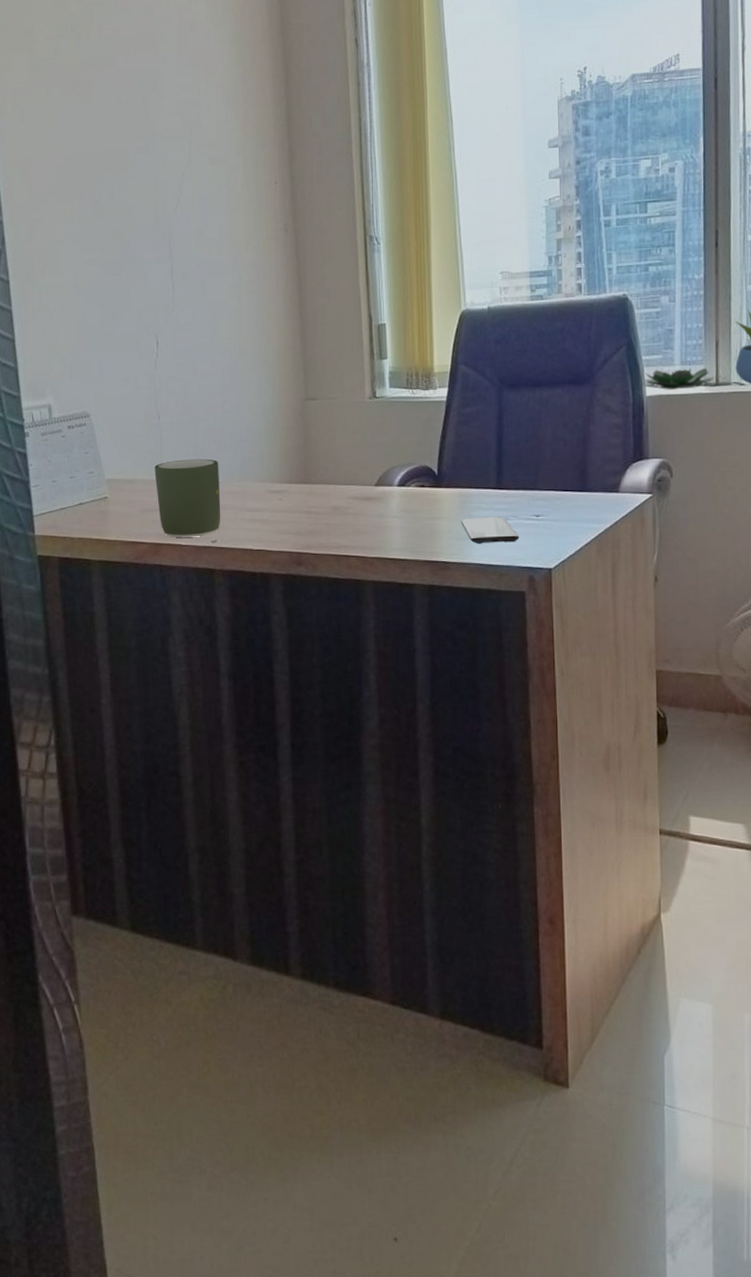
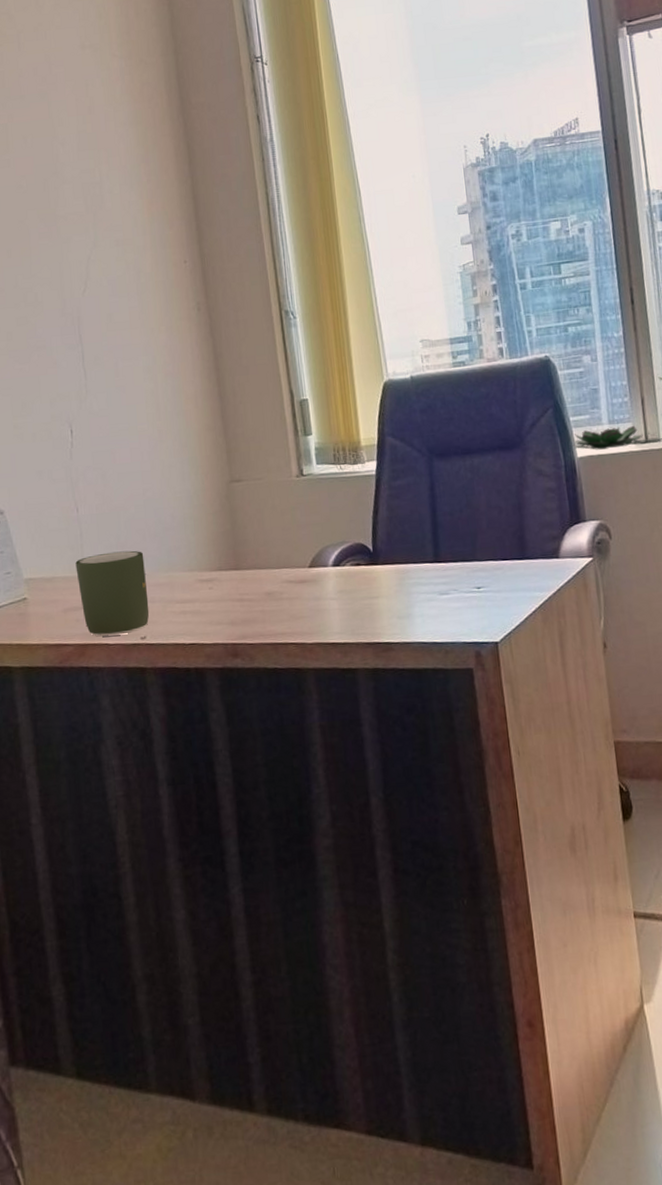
phone: present [461,516,520,544] -> none [401,591,462,622]

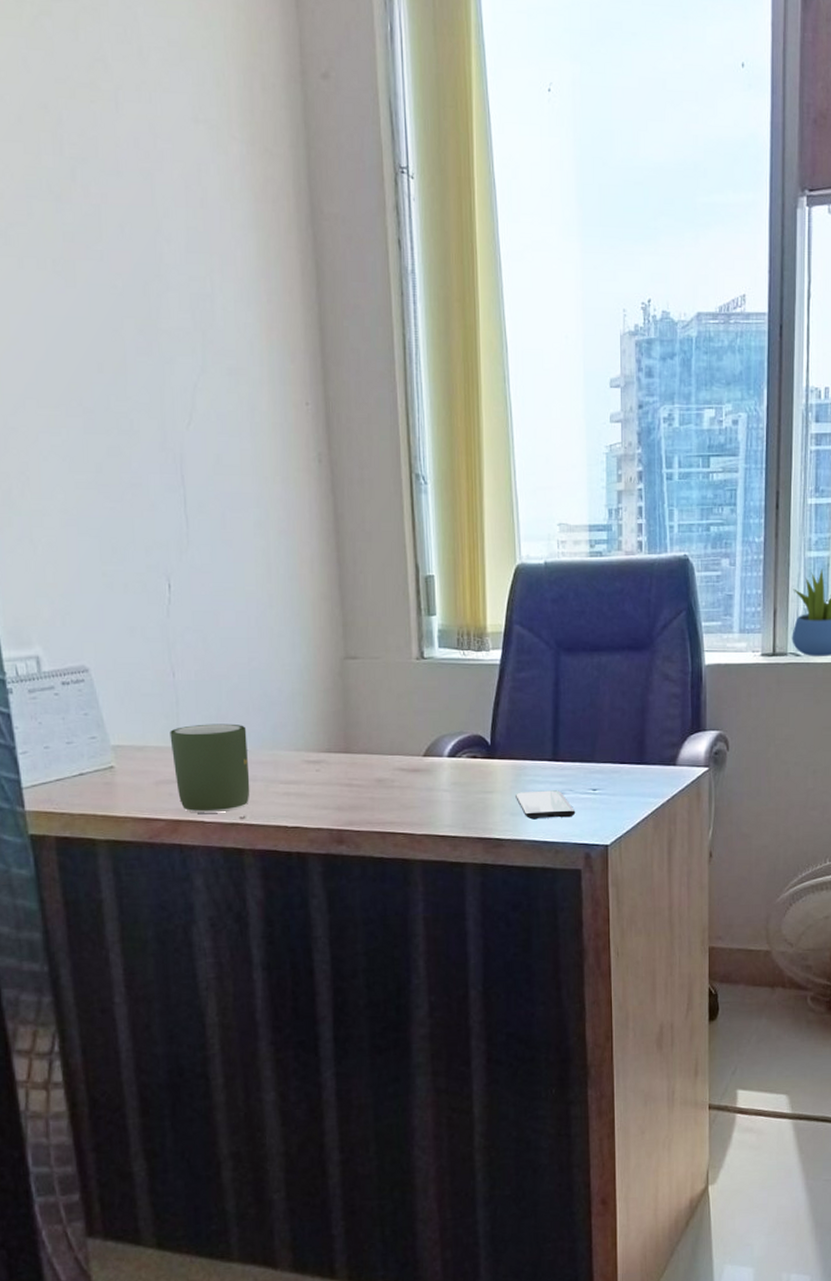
phone: none [401,591,462,622] -> present [516,790,576,820]
succulent plant: present [572,426,643,450] -> none [701,636,771,659]

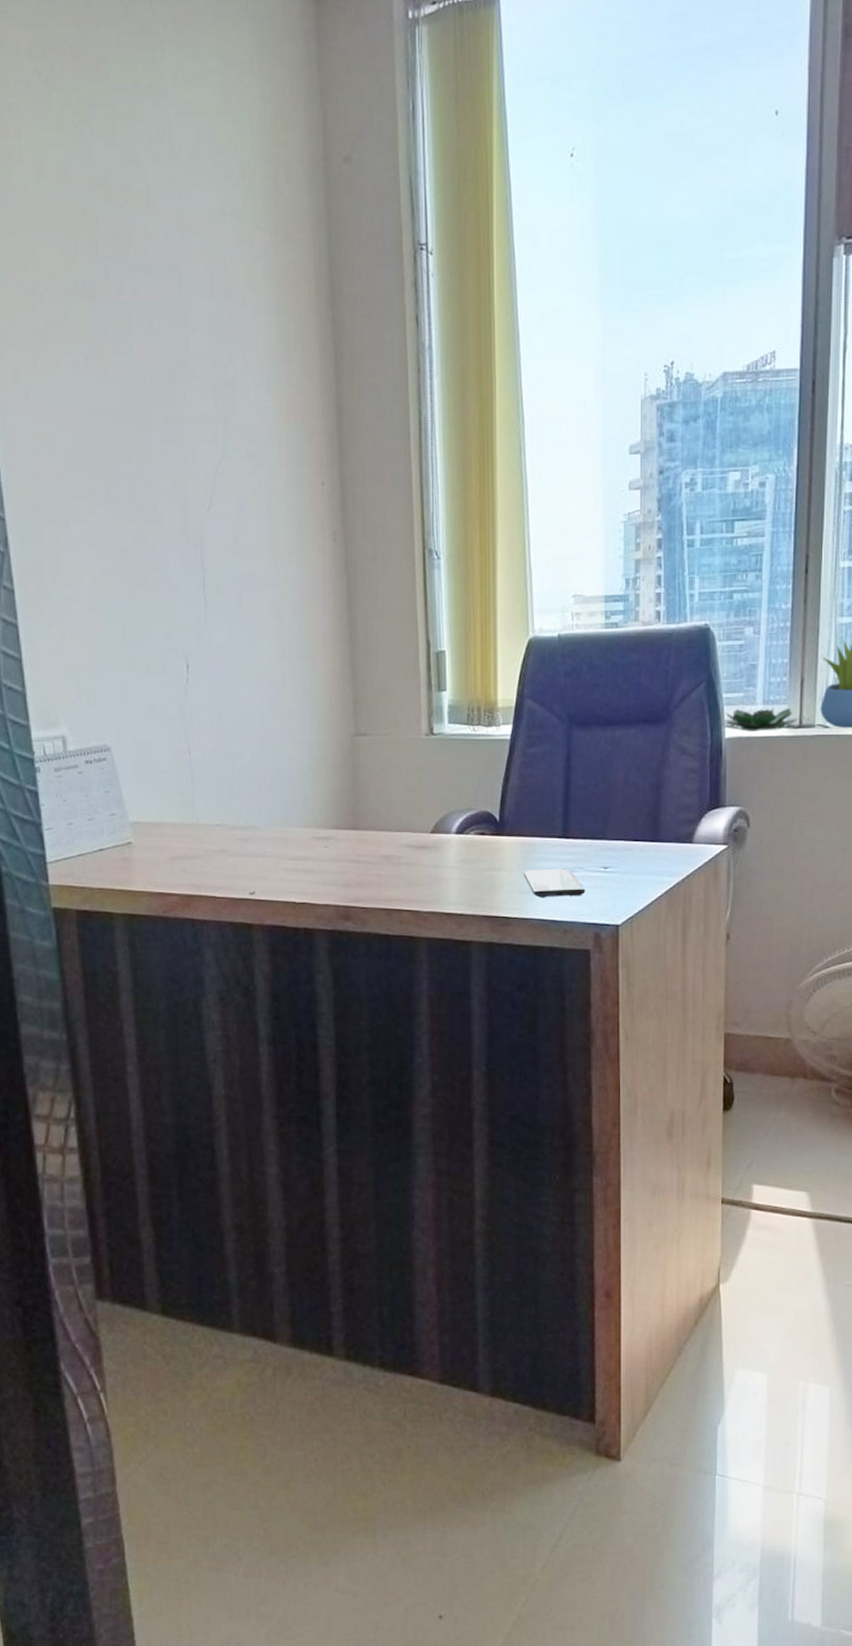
mug: present [170,723,250,813] -> none [185,800,260,888]
succulent plant: none [701,636,771,659] -> present [722,708,798,732]

